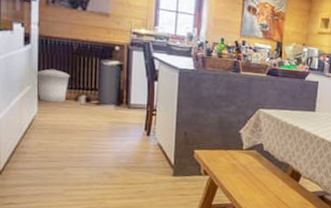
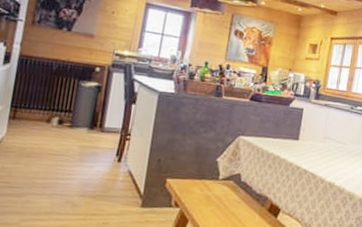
trash can: present [35,69,70,102] -> none [9,89,46,124]

